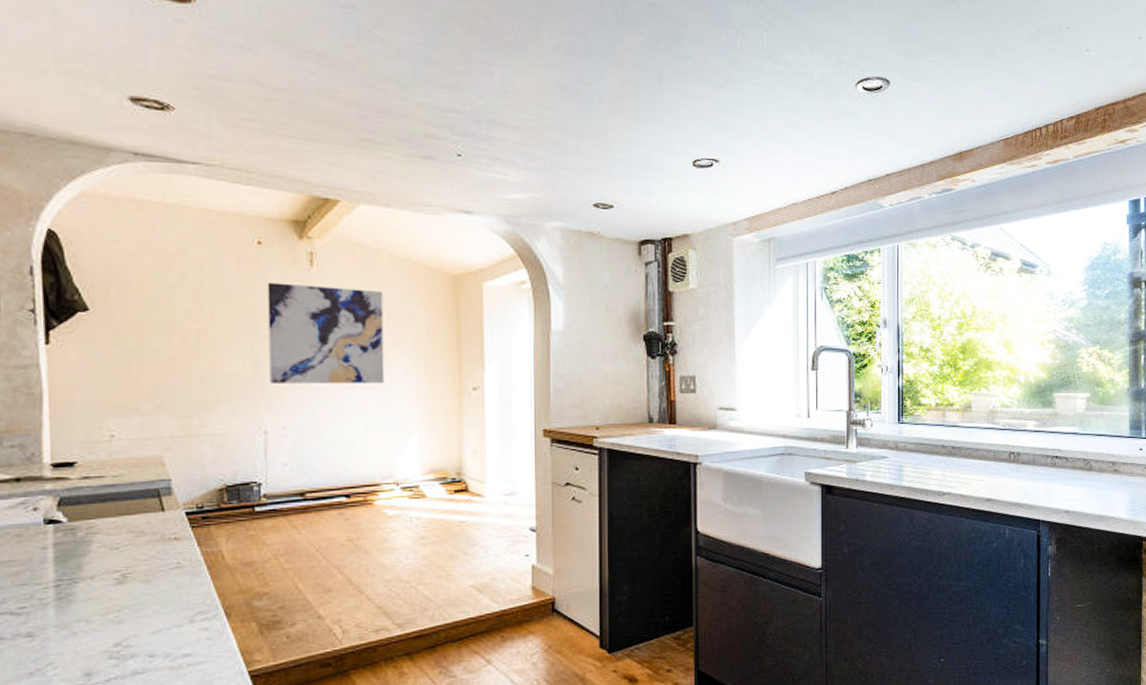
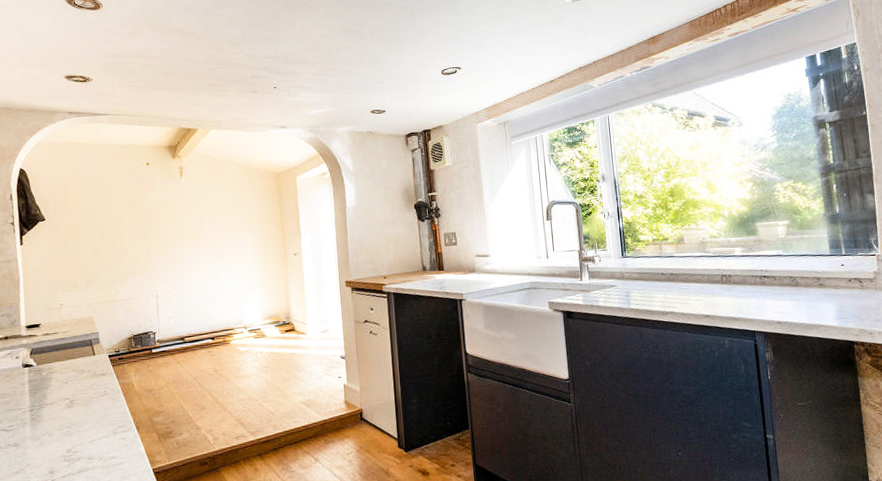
wall art: present [267,283,385,383] -> none [154,189,233,261]

